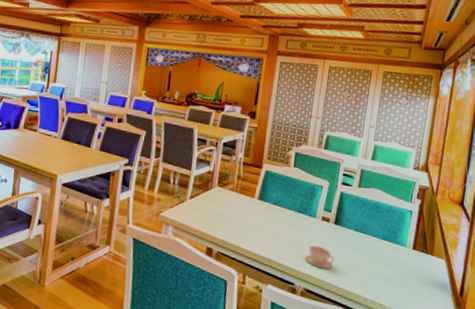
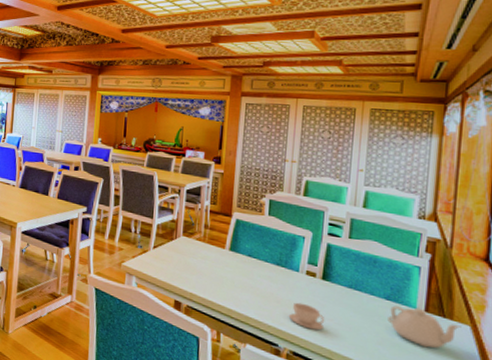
teapot: none [384,245,439,280] -> present [388,305,461,348]

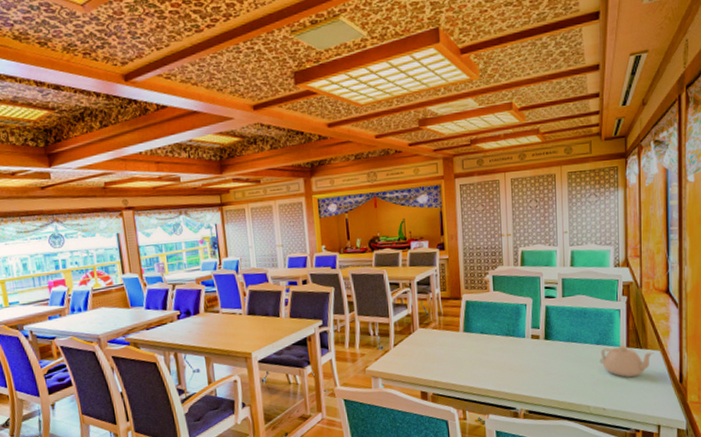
teacup: present [288,302,325,331] -> none [521,365,551,387]

